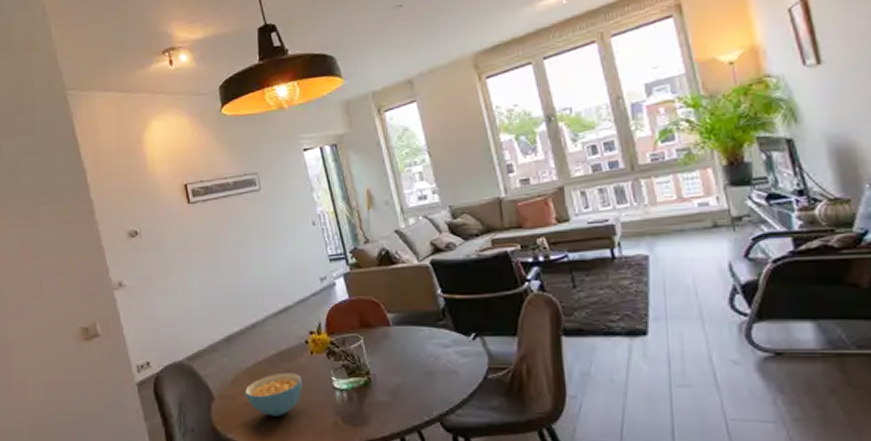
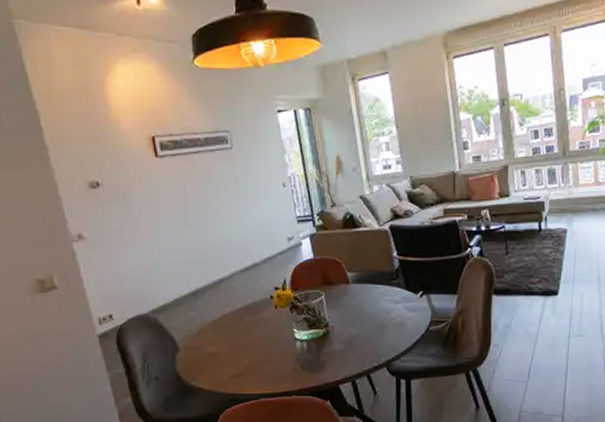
cereal bowl: present [245,372,303,416] -> none [210,325,266,365]

